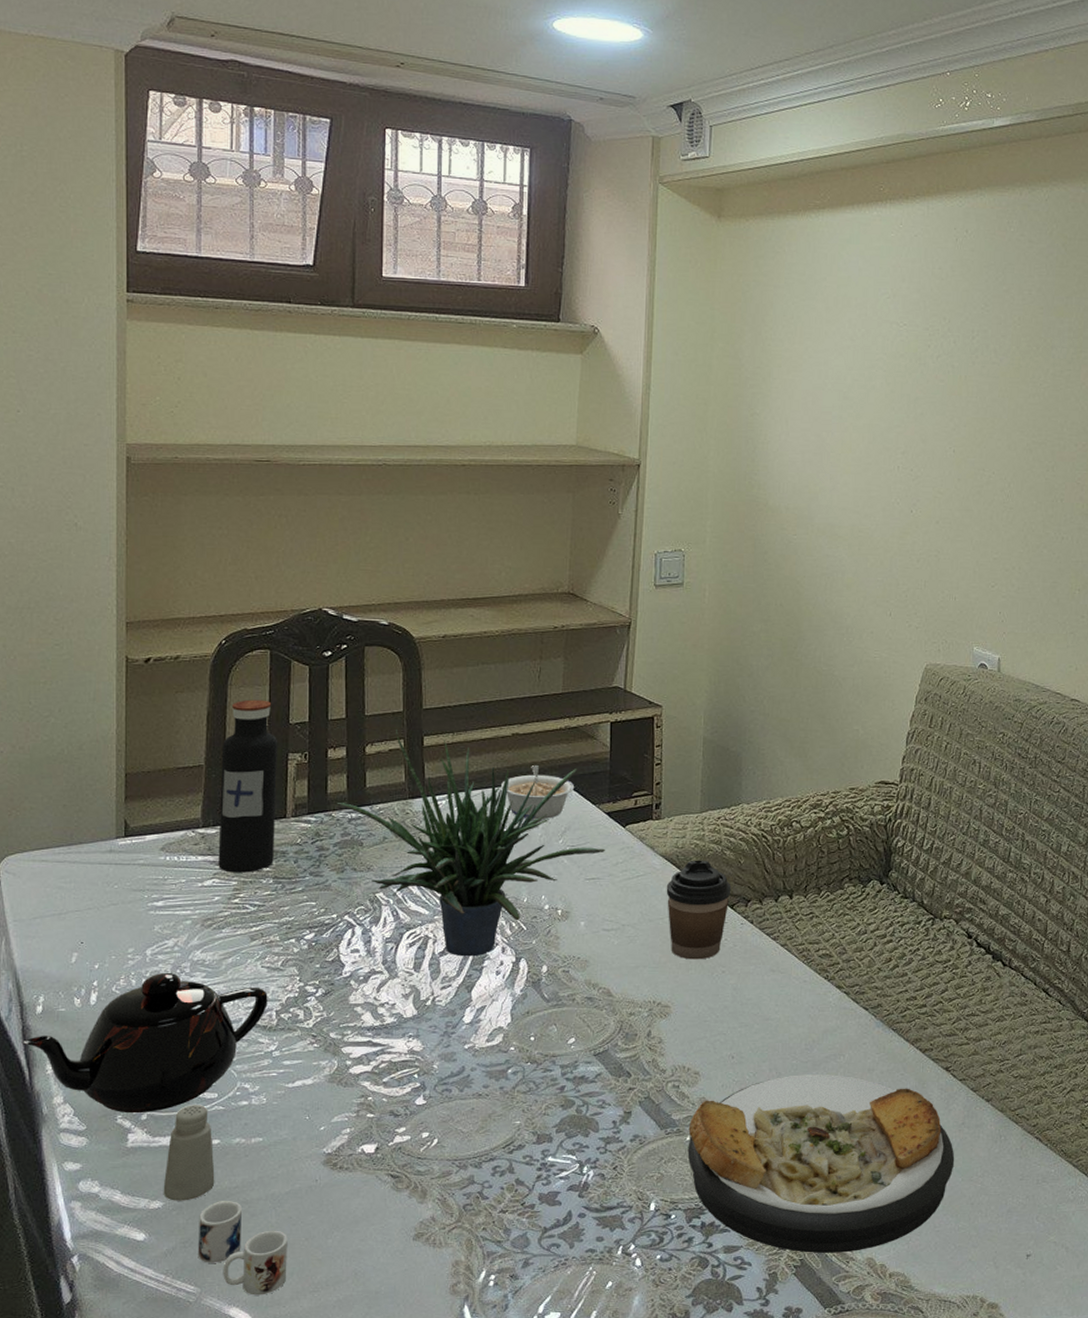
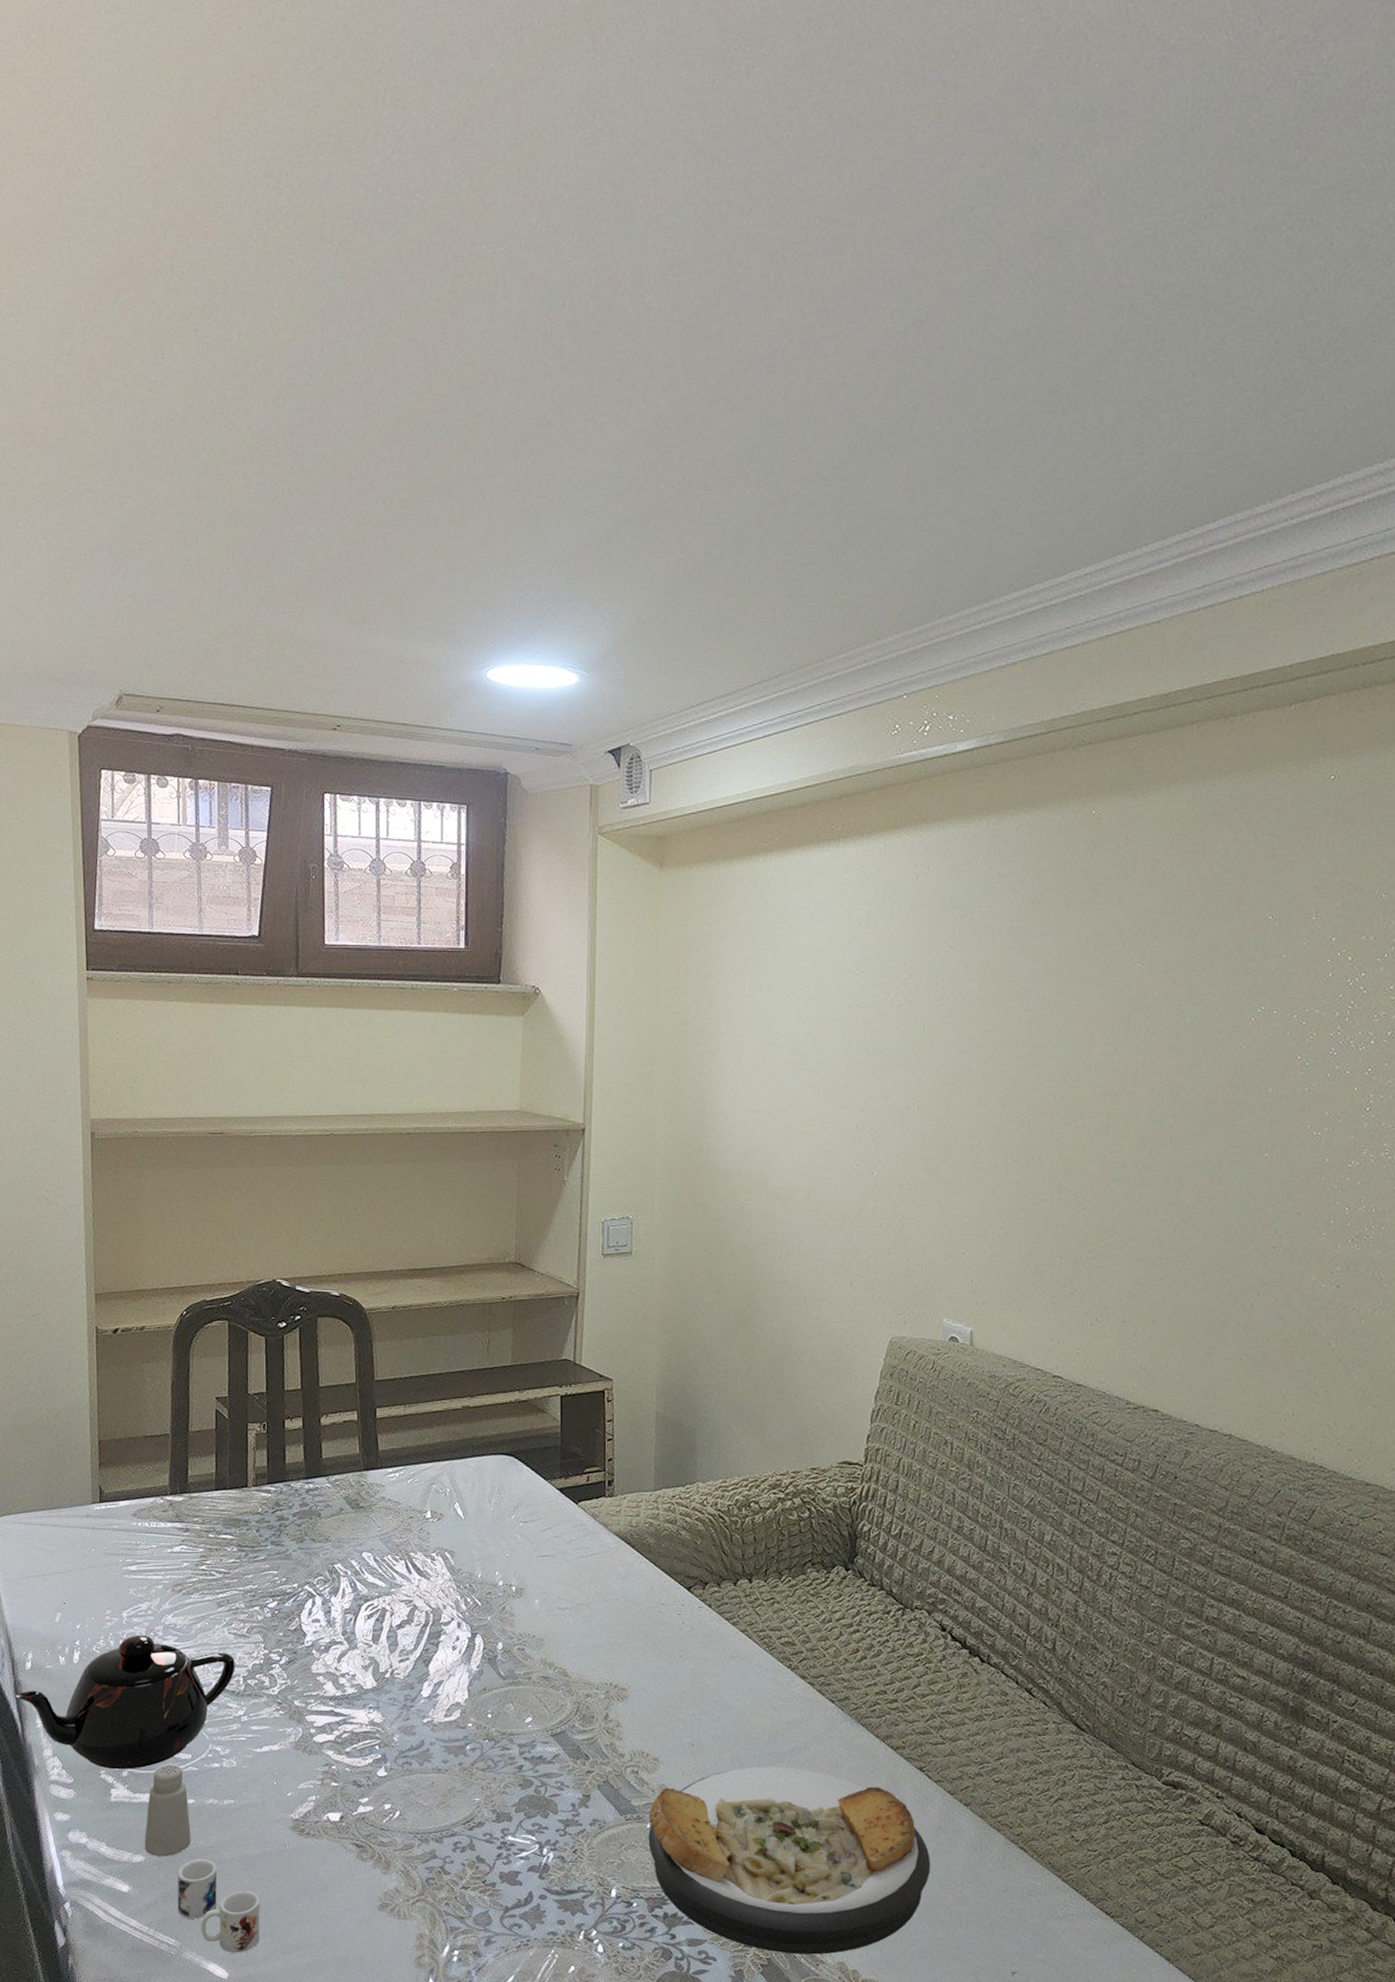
water bottle: present [218,699,279,873] -> none [185,1370,239,1540]
potted plant: present [336,730,606,957] -> none [294,1401,559,1631]
legume: present [500,764,574,820] -> none [452,1438,525,1494]
coffee cup: present [666,860,732,960] -> none [621,1539,688,1643]

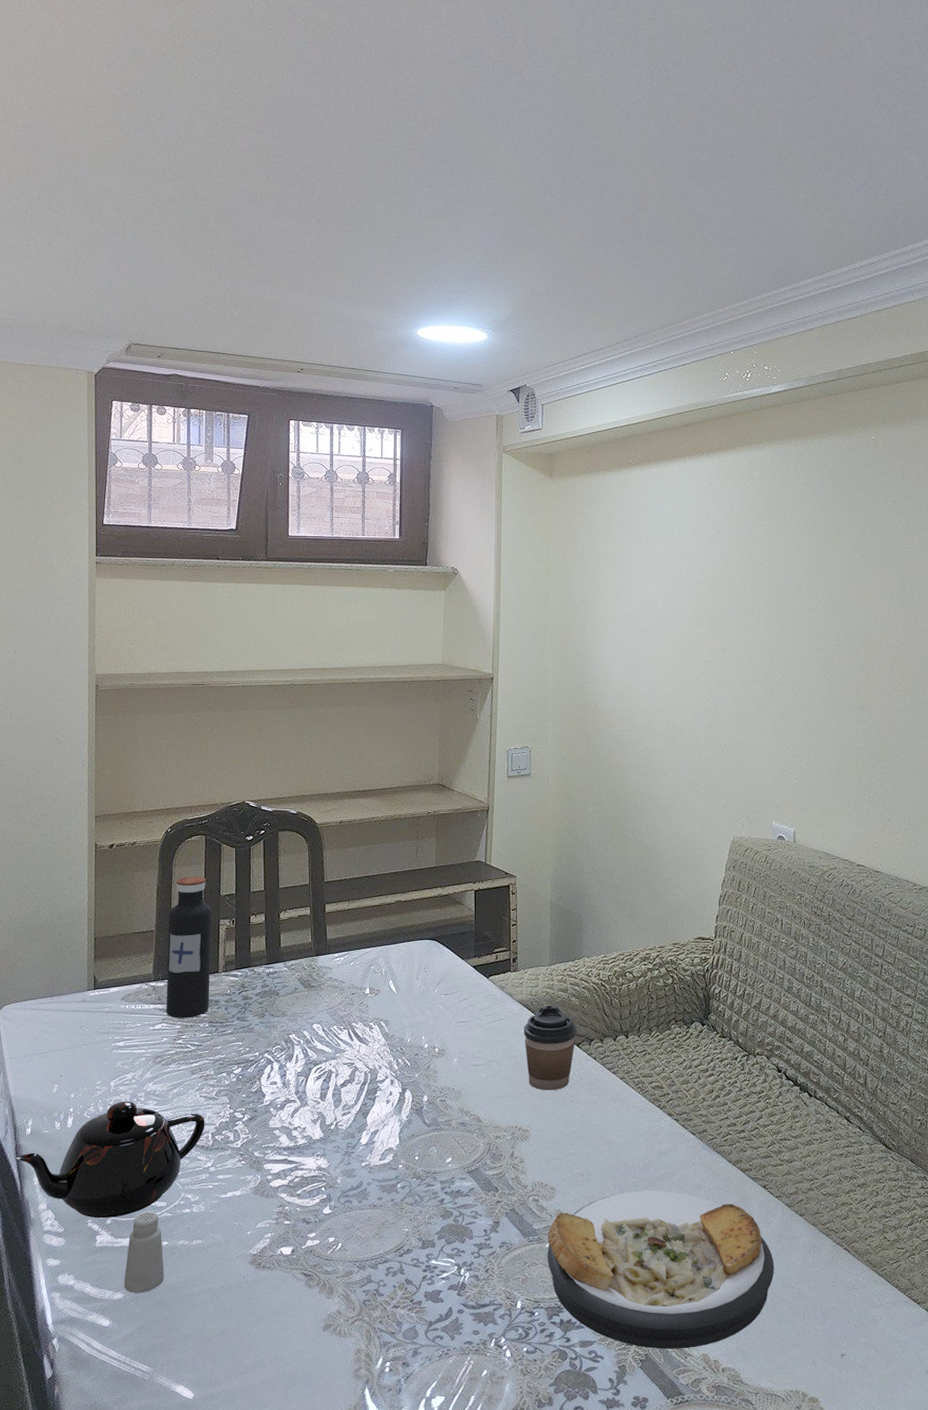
mug: present [177,1859,260,1954] -> none [151,1294,222,1375]
water bottle: none [185,1370,239,1540] -> present [166,876,212,1018]
coffee cup: none [621,1539,688,1643] -> present [523,1005,577,1091]

